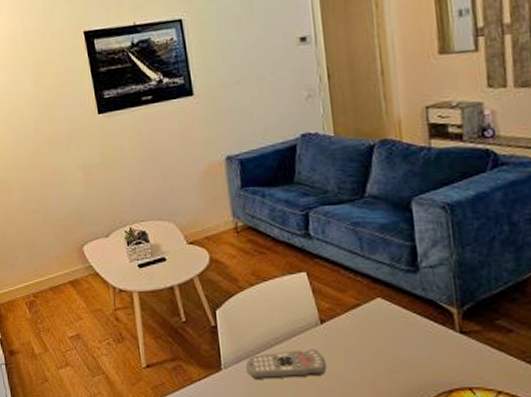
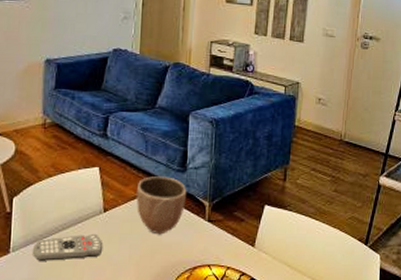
decorative bowl: none [356,279,425,350] -> present [136,176,187,235]

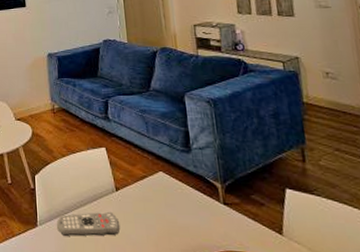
decorative bowl: present [136,176,187,235] -> none [144,157,196,216]

